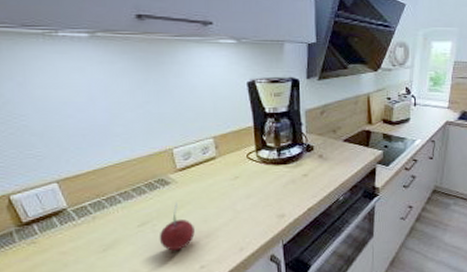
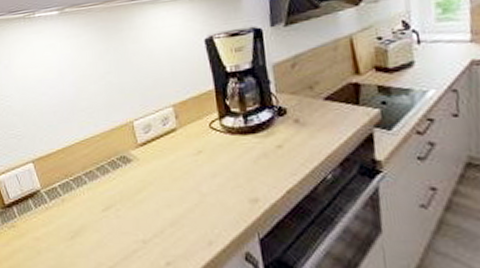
fruit: present [159,201,195,251] -> none [122,182,159,241]

